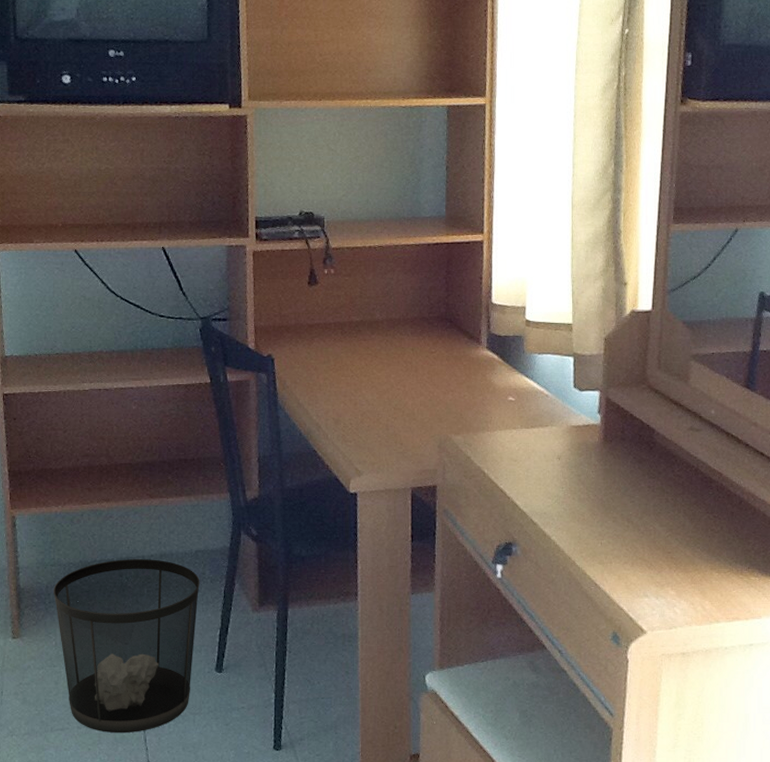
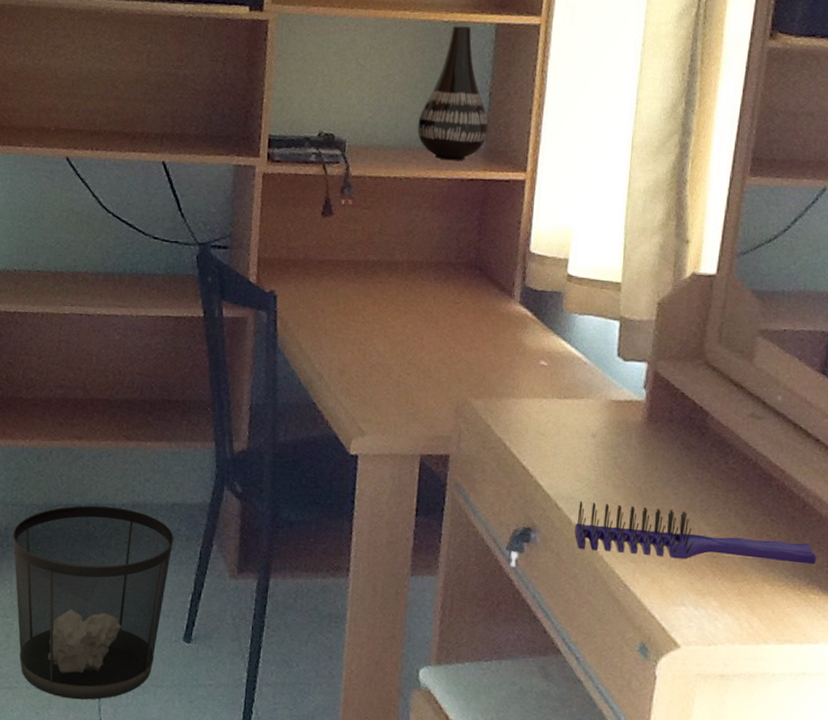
vase: none [385,110,447,228] -> present [416,26,489,160]
hairbrush: none [549,515,754,557] -> present [574,501,816,565]

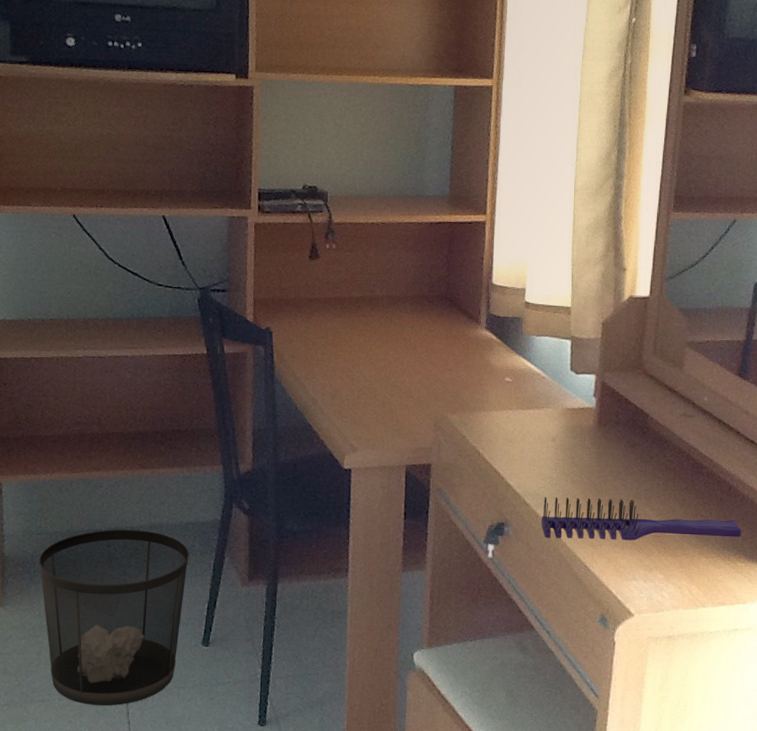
vase: present [416,26,489,160] -> none [389,89,452,206]

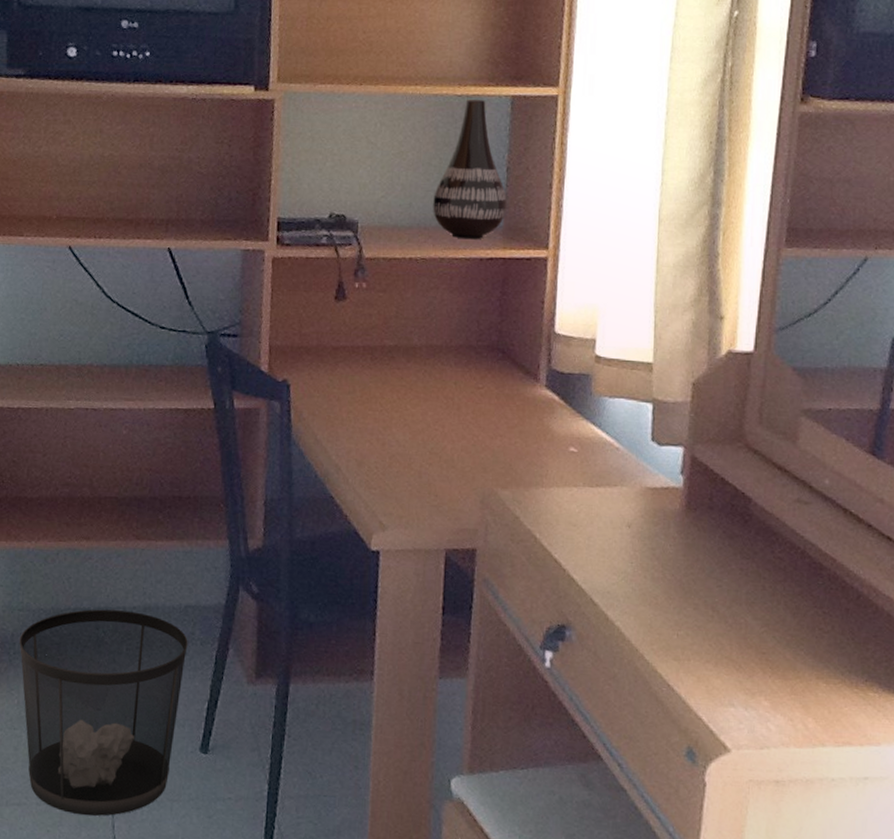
vase: none [389,89,452,206] -> present [432,100,507,239]
hairbrush: present [541,496,741,541] -> none [612,595,874,660]

